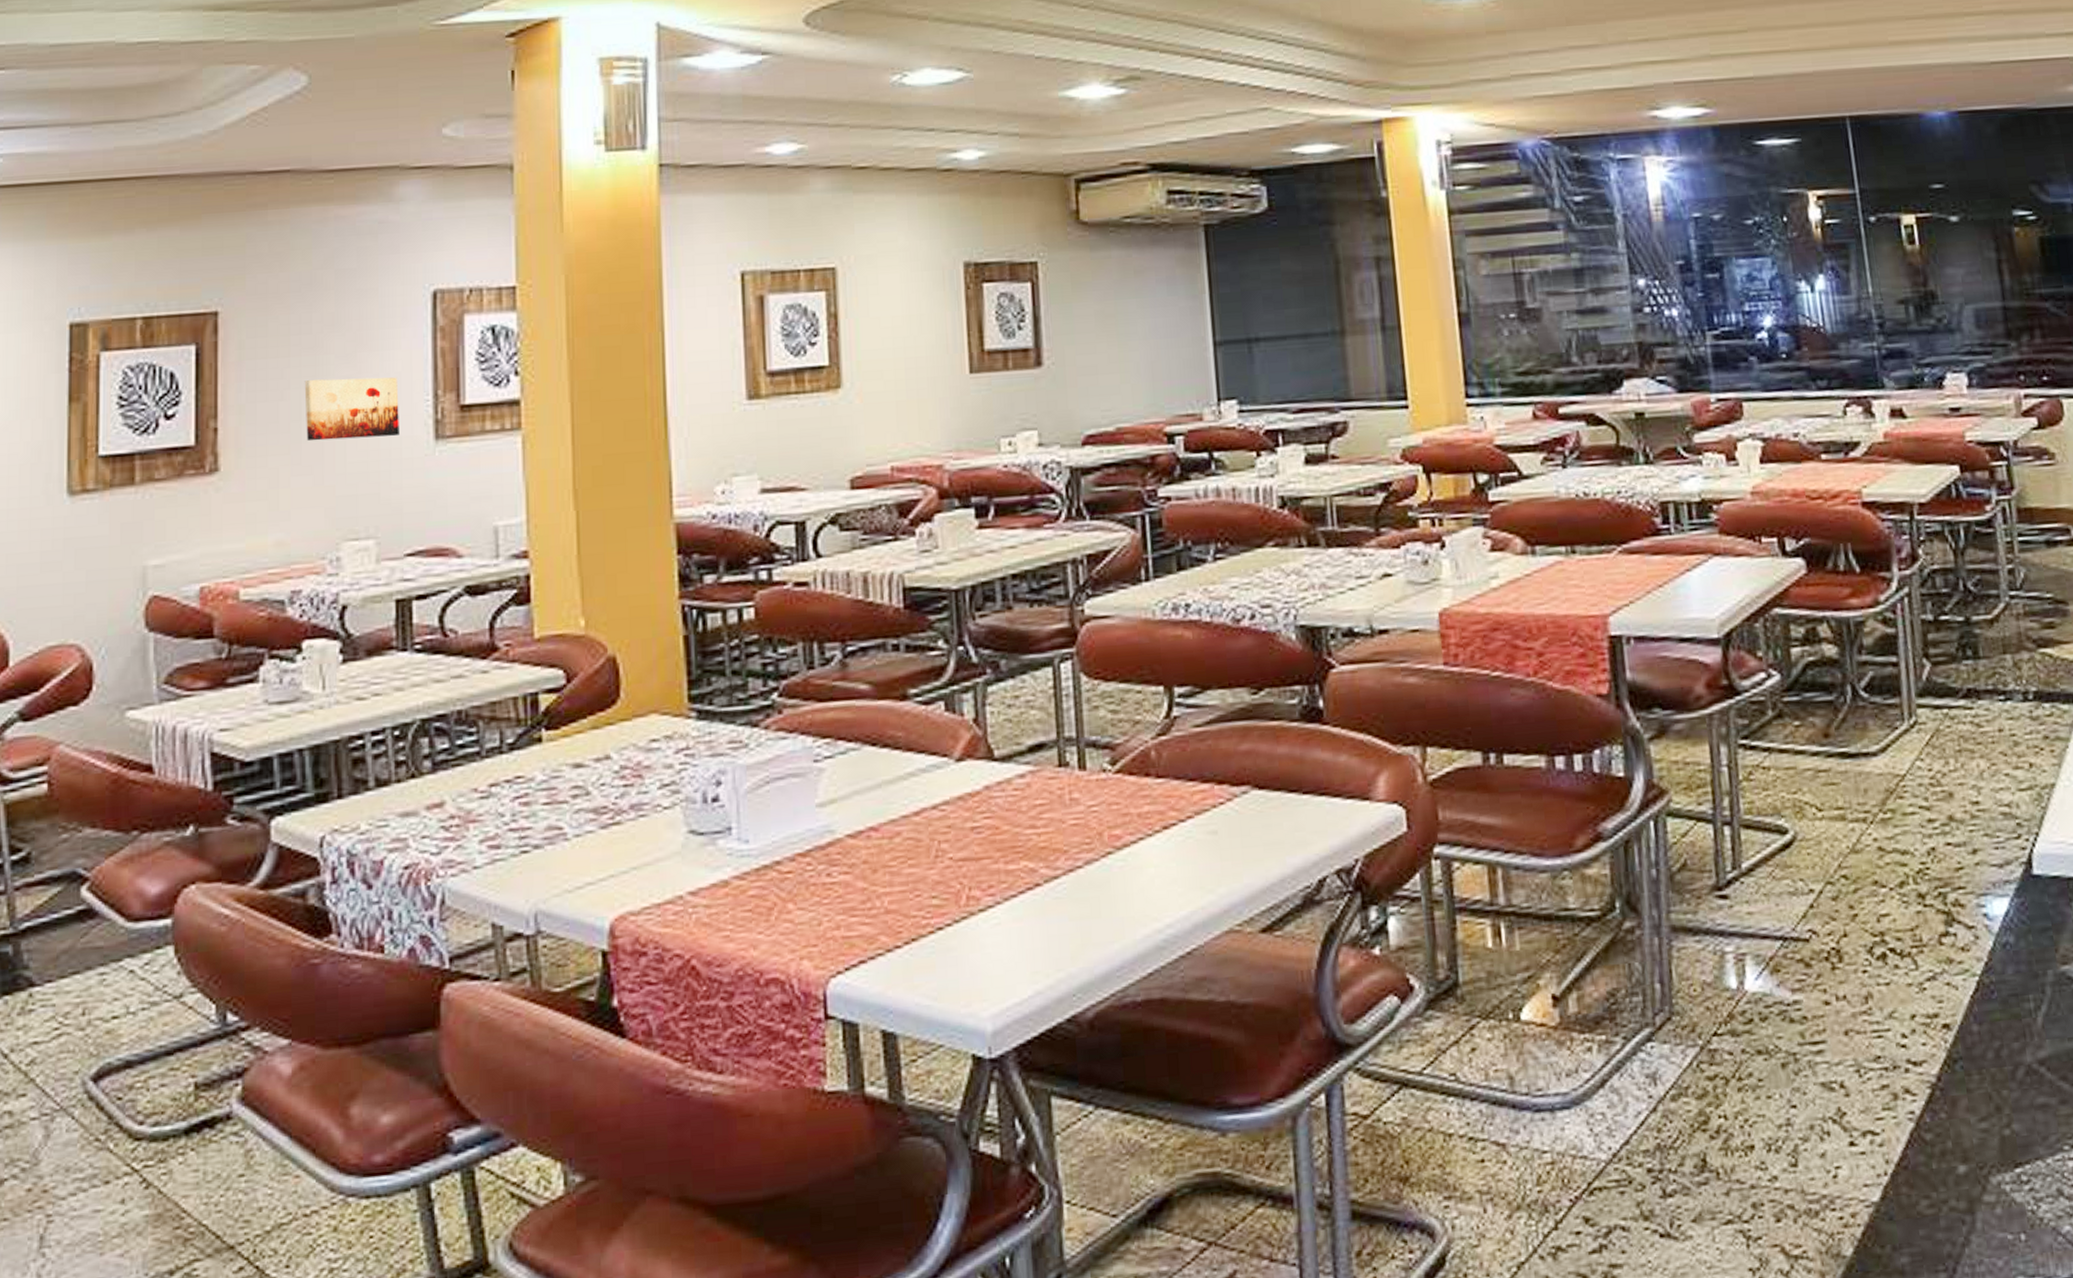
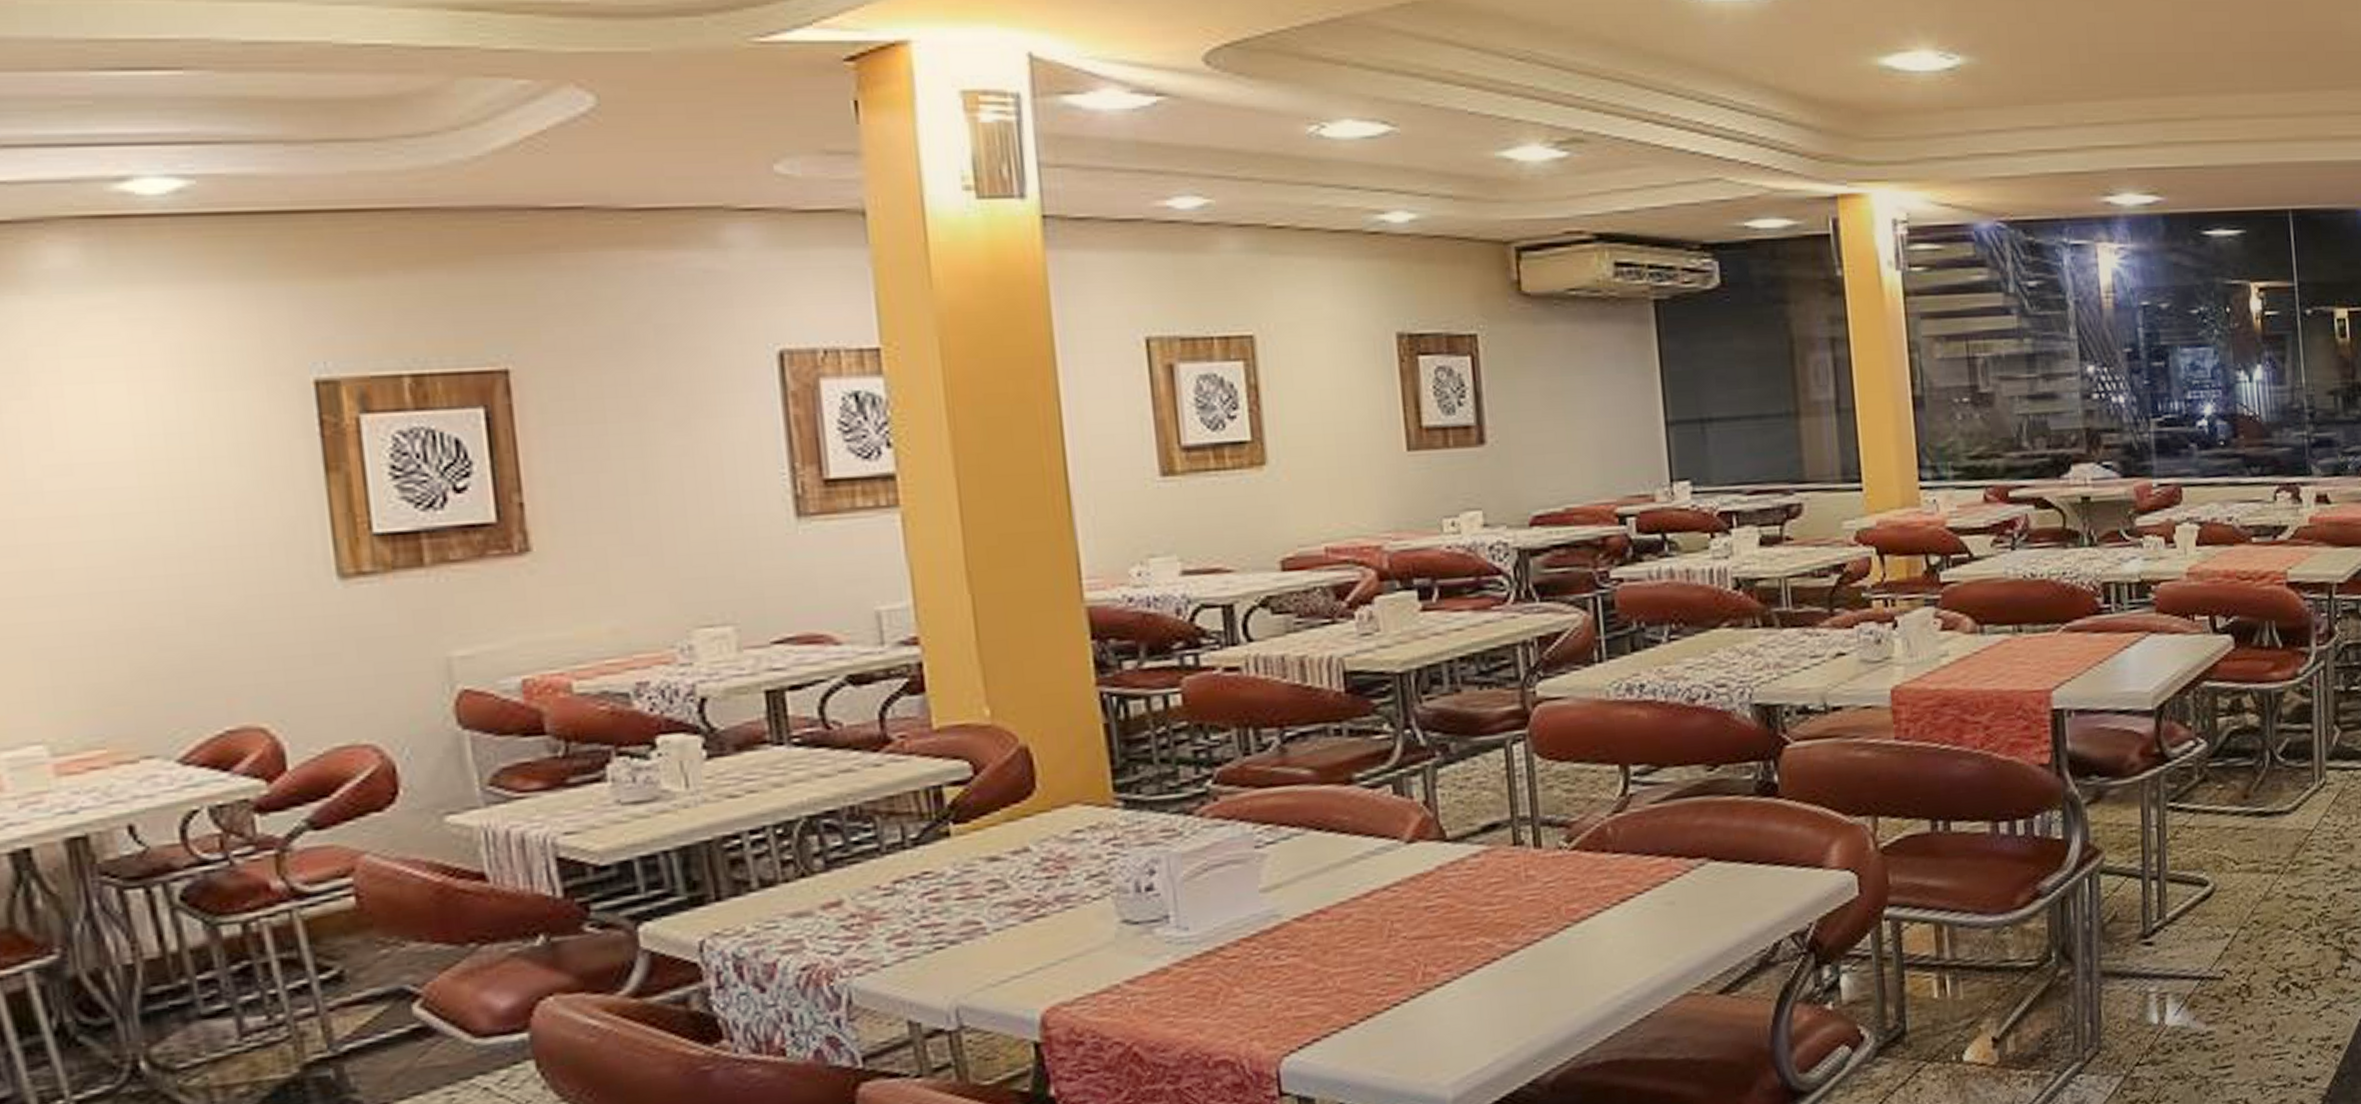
wall art: present [304,377,399,442] -> none [628,447,752,519]

